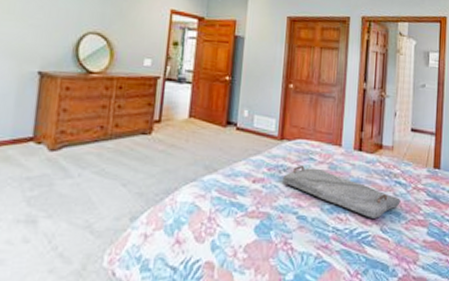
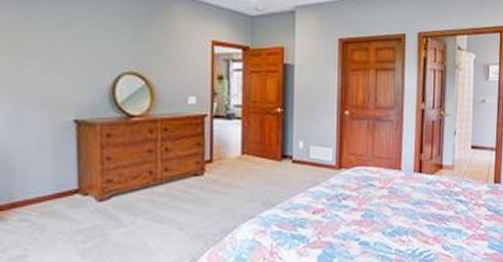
serving tray: present [283,166,401,219] -> none [343,193,462,238]

